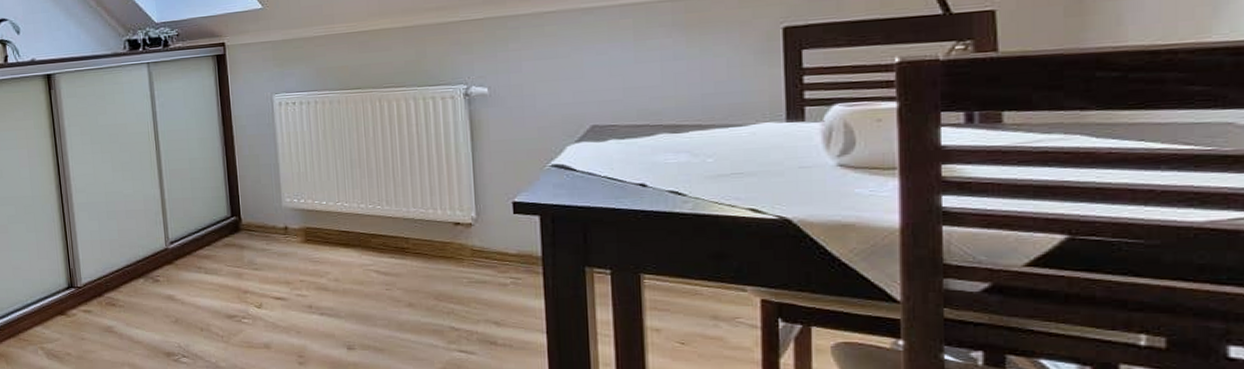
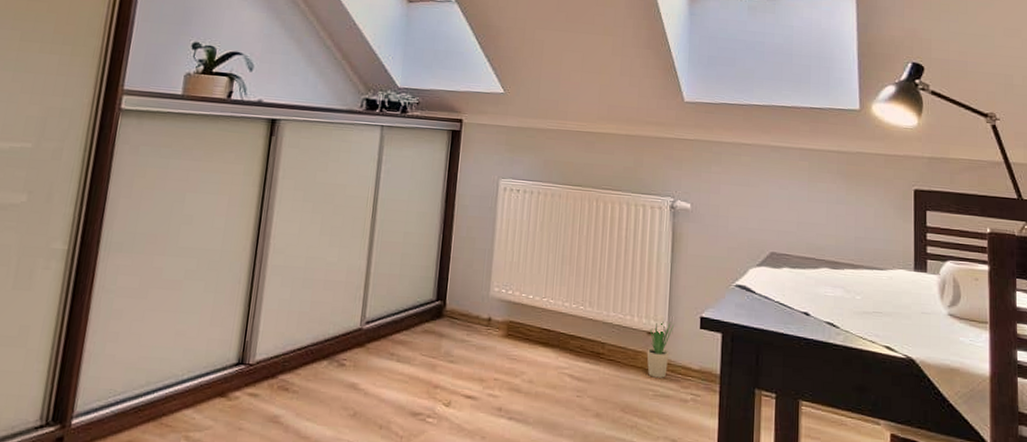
potted plant: none [455,210,483,266] -> present [646,321,674,378]

